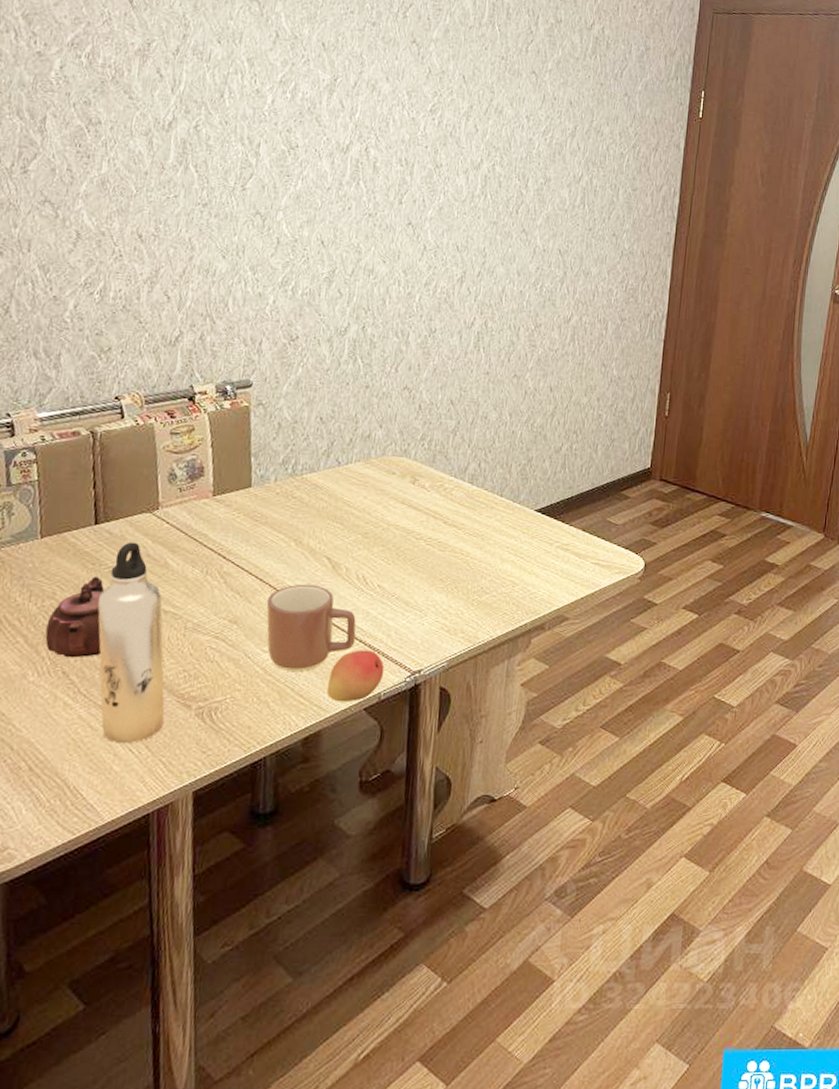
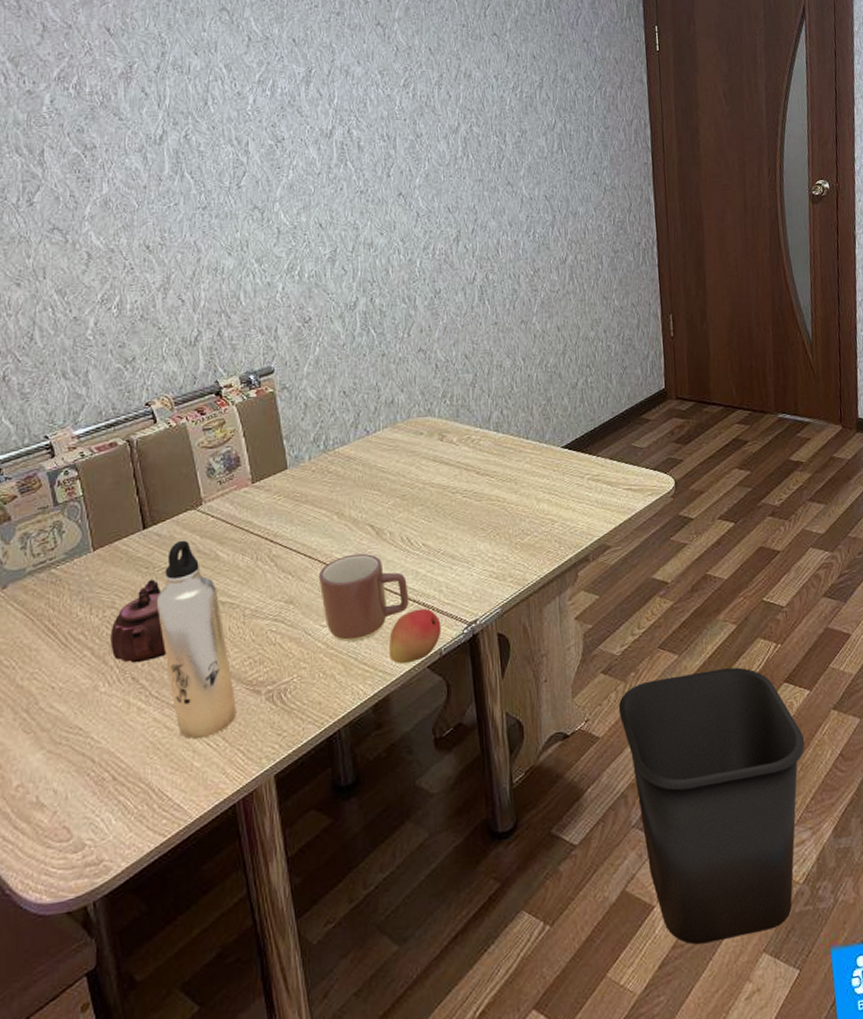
waste bin: none [550,758,733,1025] -> present [618,667,805,945]

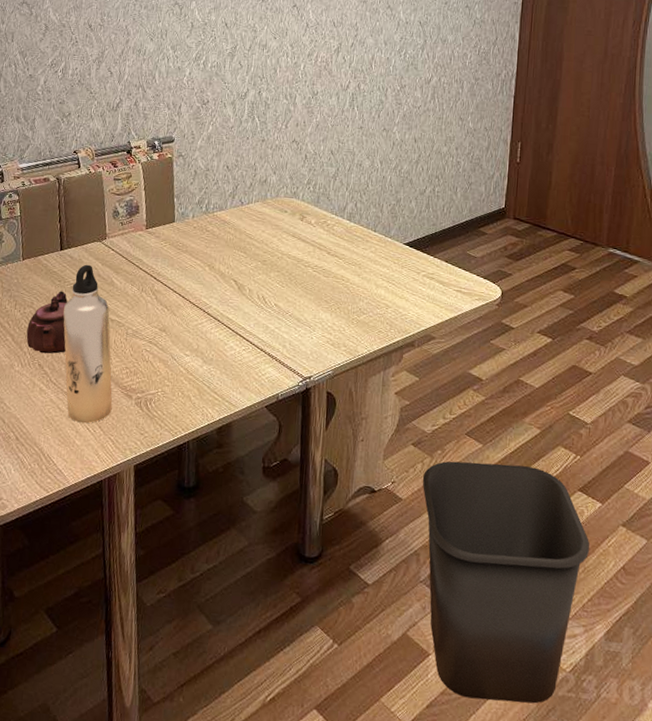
mug: present [318,553,409,642] -> none [187,301,258,373]
fruit: present [388,608,442,664] -> none [235,357,281,400]

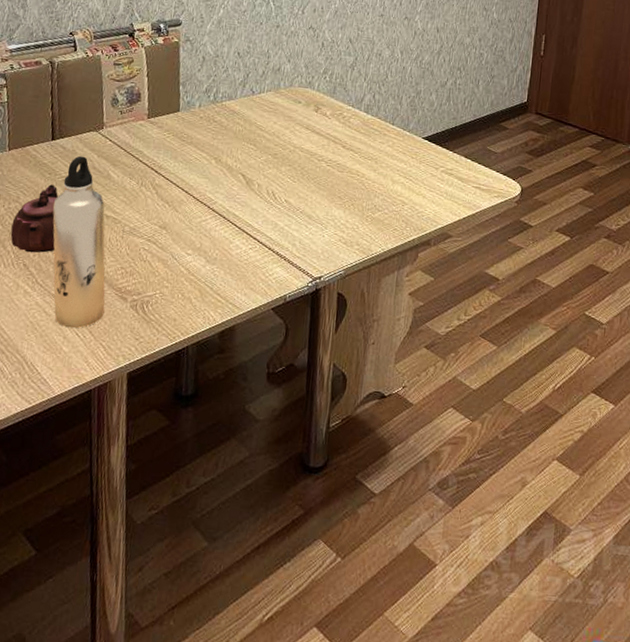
waste bin: present [422,461,590,704] -> none [434,364,602,612]

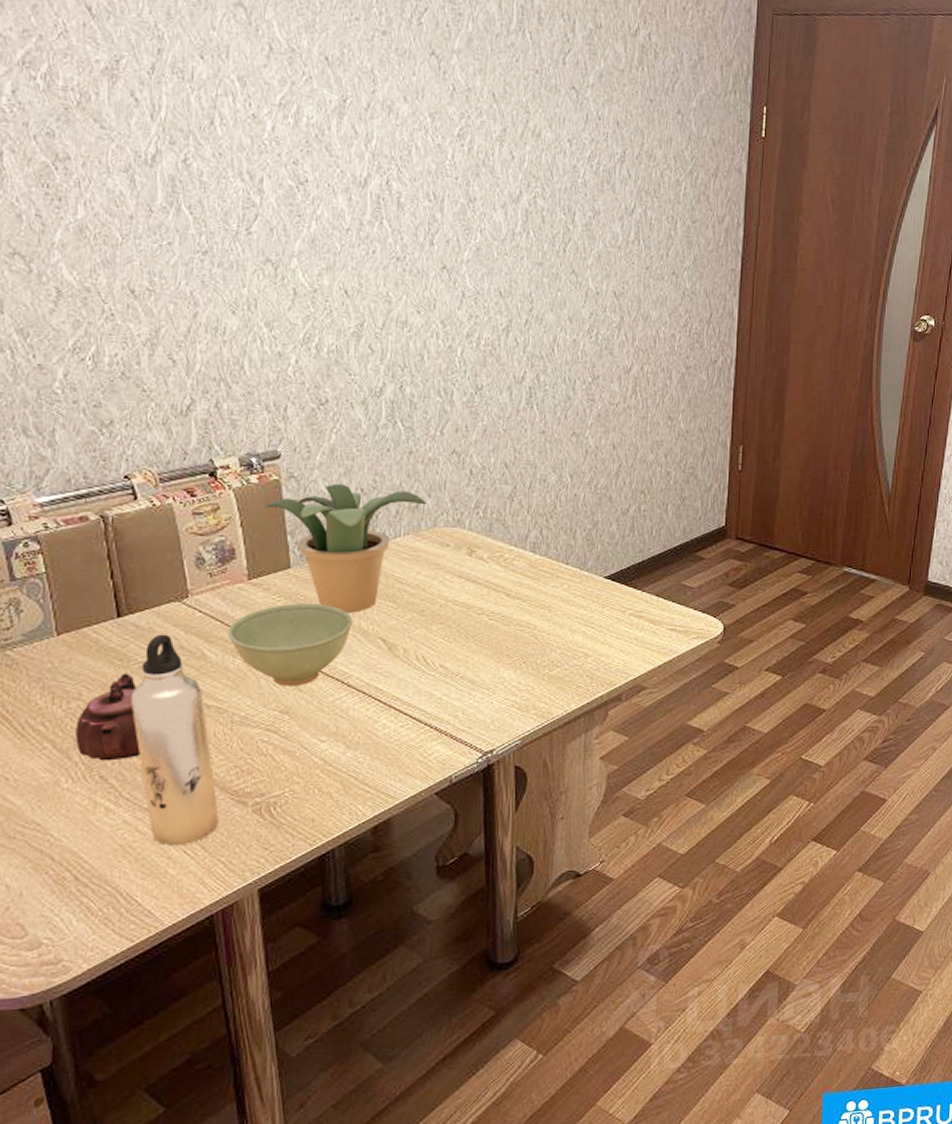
bowl: none [128,139,221,207] -> present [228,603,352,686]
potted plant: none [166,47,287,151] -> present [265,483,428,613]

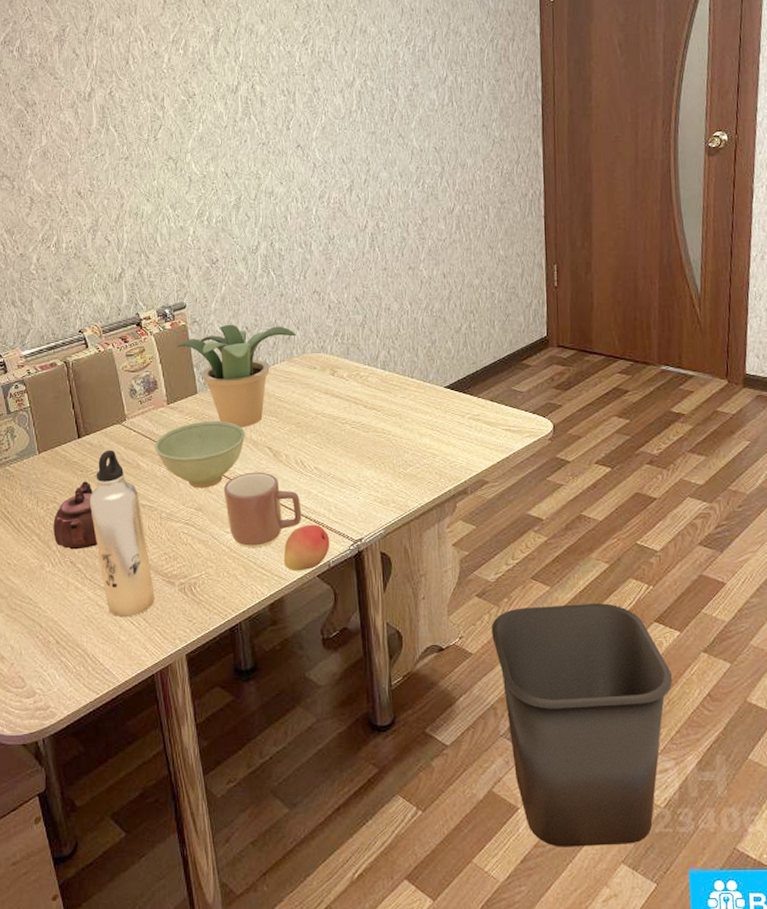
mug: none [319,668,420,761] -> present [223,472,302,548]
fruit: none [393,733,454,788] -> present [283,524,330,571]
waste bin: none [636,822,825,1082] -> present [491,603,673,847]

